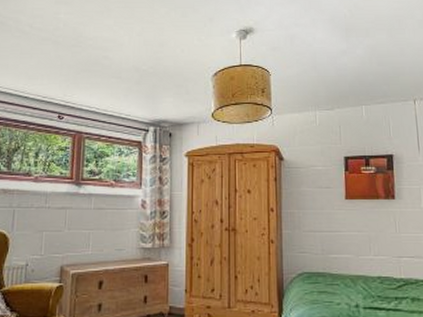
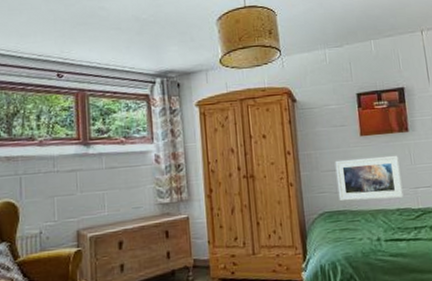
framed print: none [317,221,386,265] -> present [335,155,404,201]

